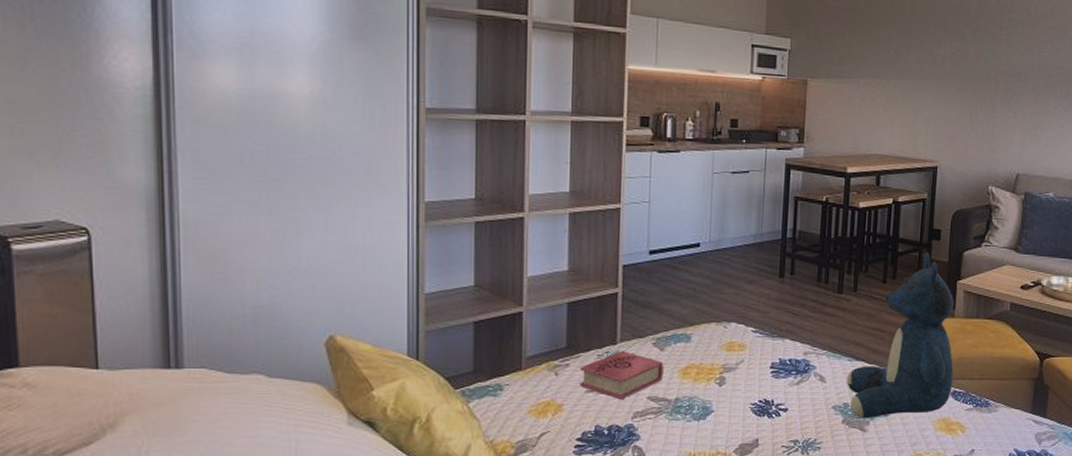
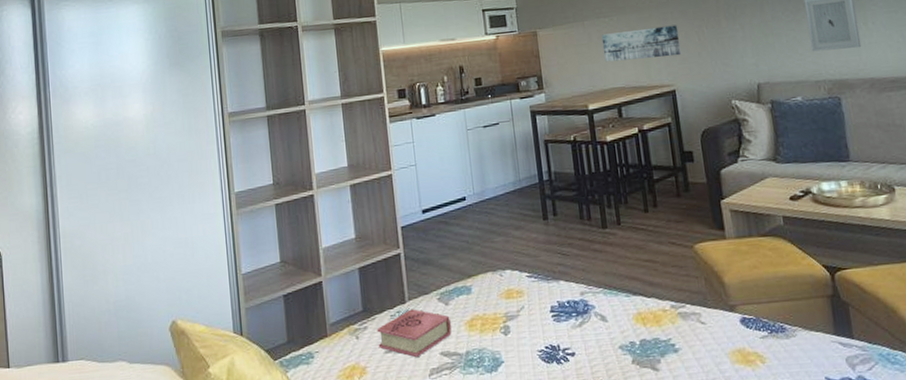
teddy bear: present [847,252,954,419] -> none [628,176,741,357]
wall art: none [873,96,953,133] -> present [601,25,682,62]

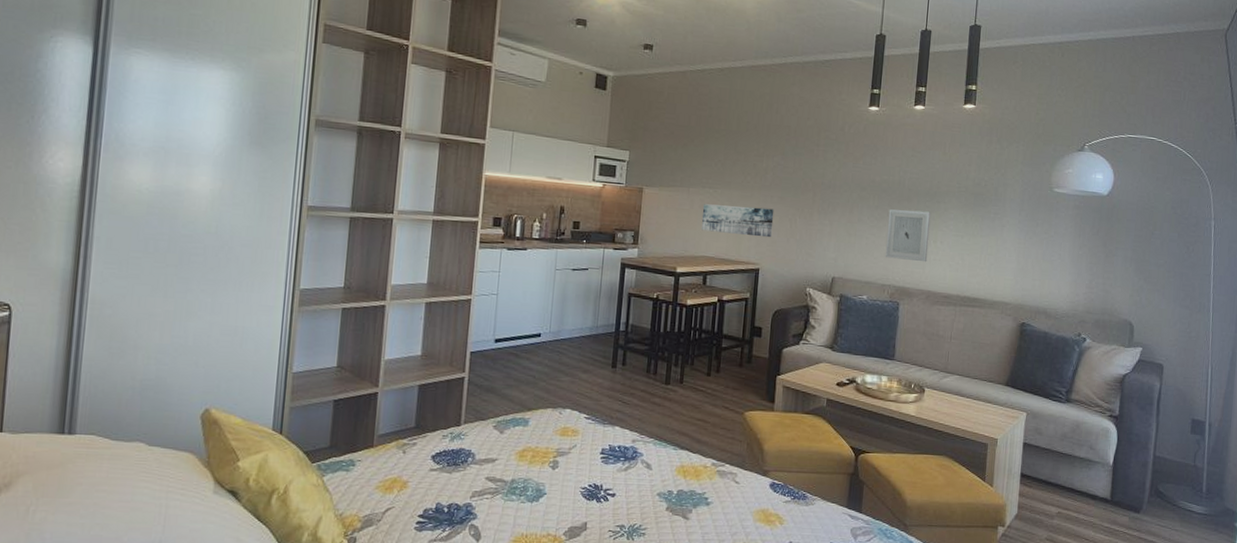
book: present [376,309,452,358] -> none [424,432,502,479]

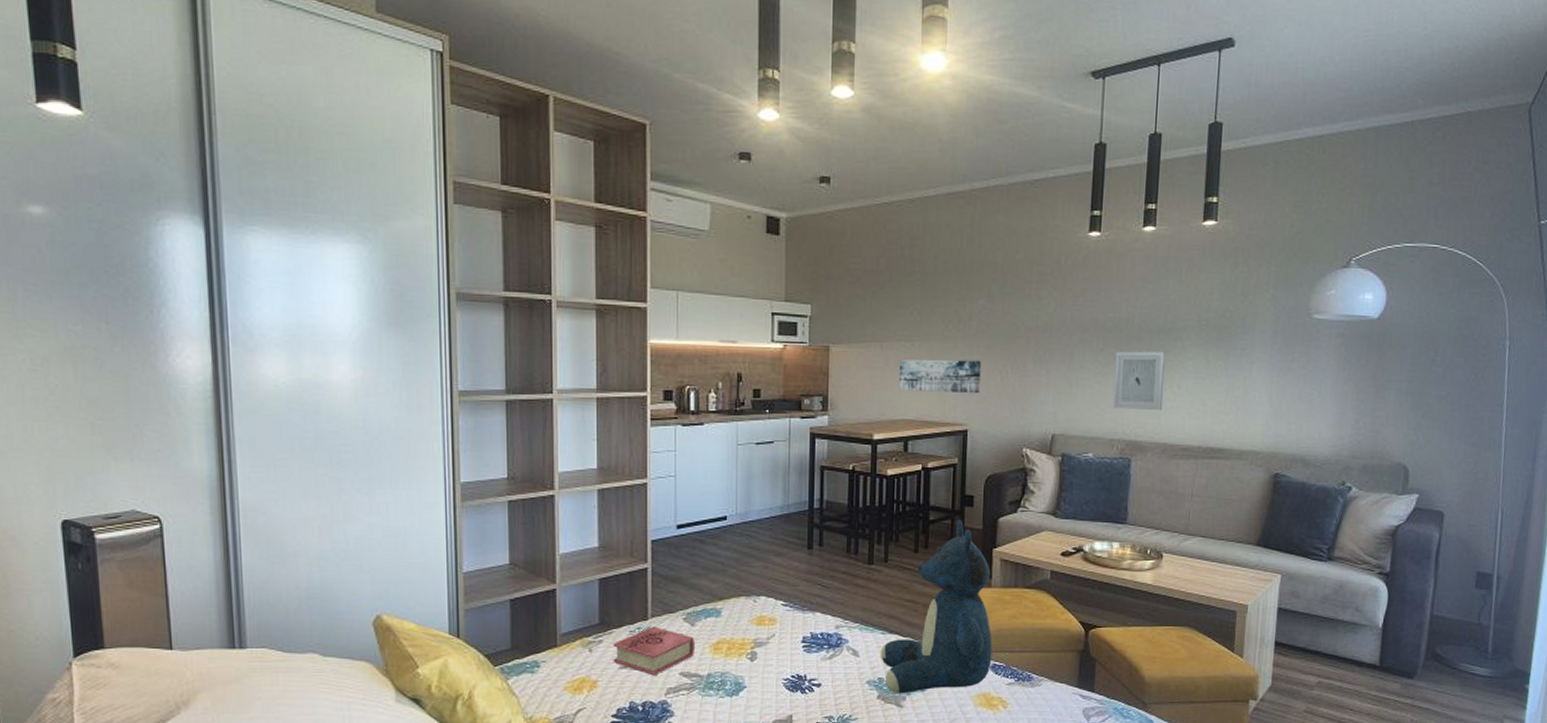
book: none [424,432,502,479] -> present [613,626,694,676]
teddy bear: none [671,348,774,507] -> present [881,520,993,694]

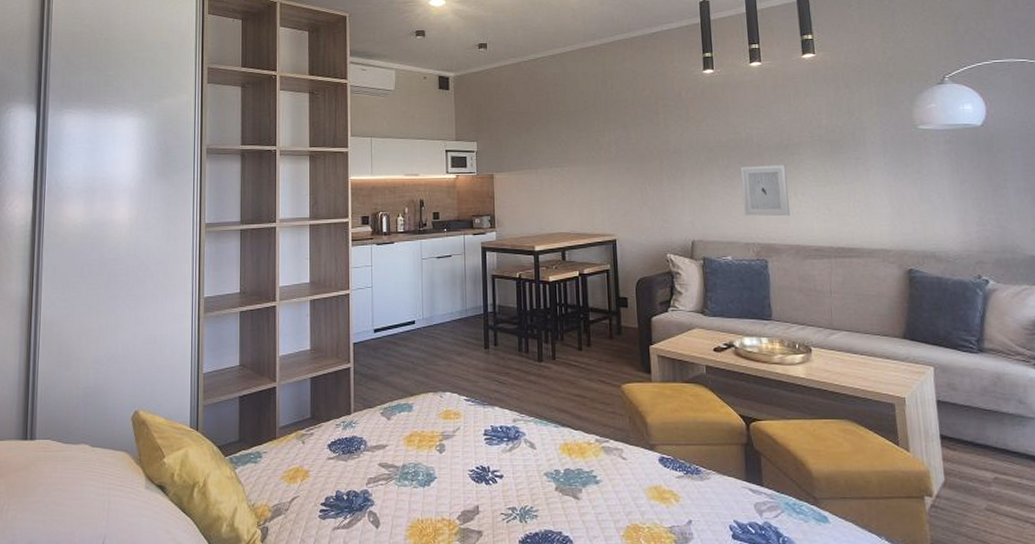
book: present [613,626,694,676] -> none [322,420,391,467]
teddy bear: present [881,520,993,694] -> none [555,319,660,486]
wall art: present [898,359,982,394] -> none [552,180,624,209]

